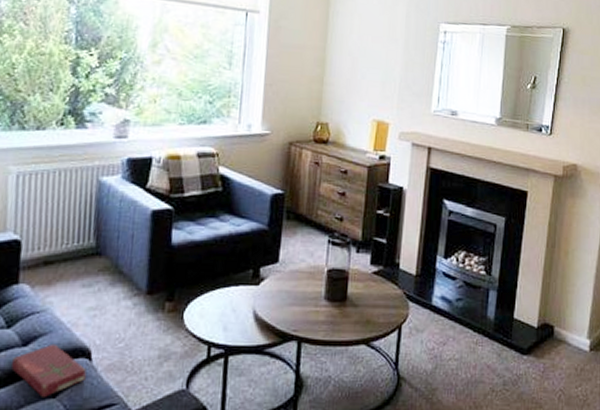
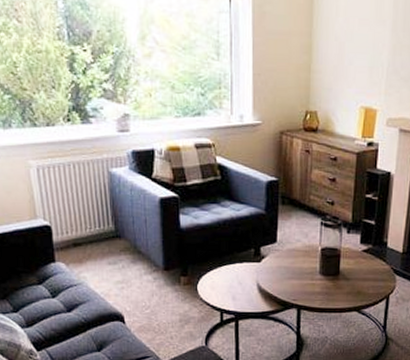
book: present [11,343,87,397] -> none [61,310,122,351]

